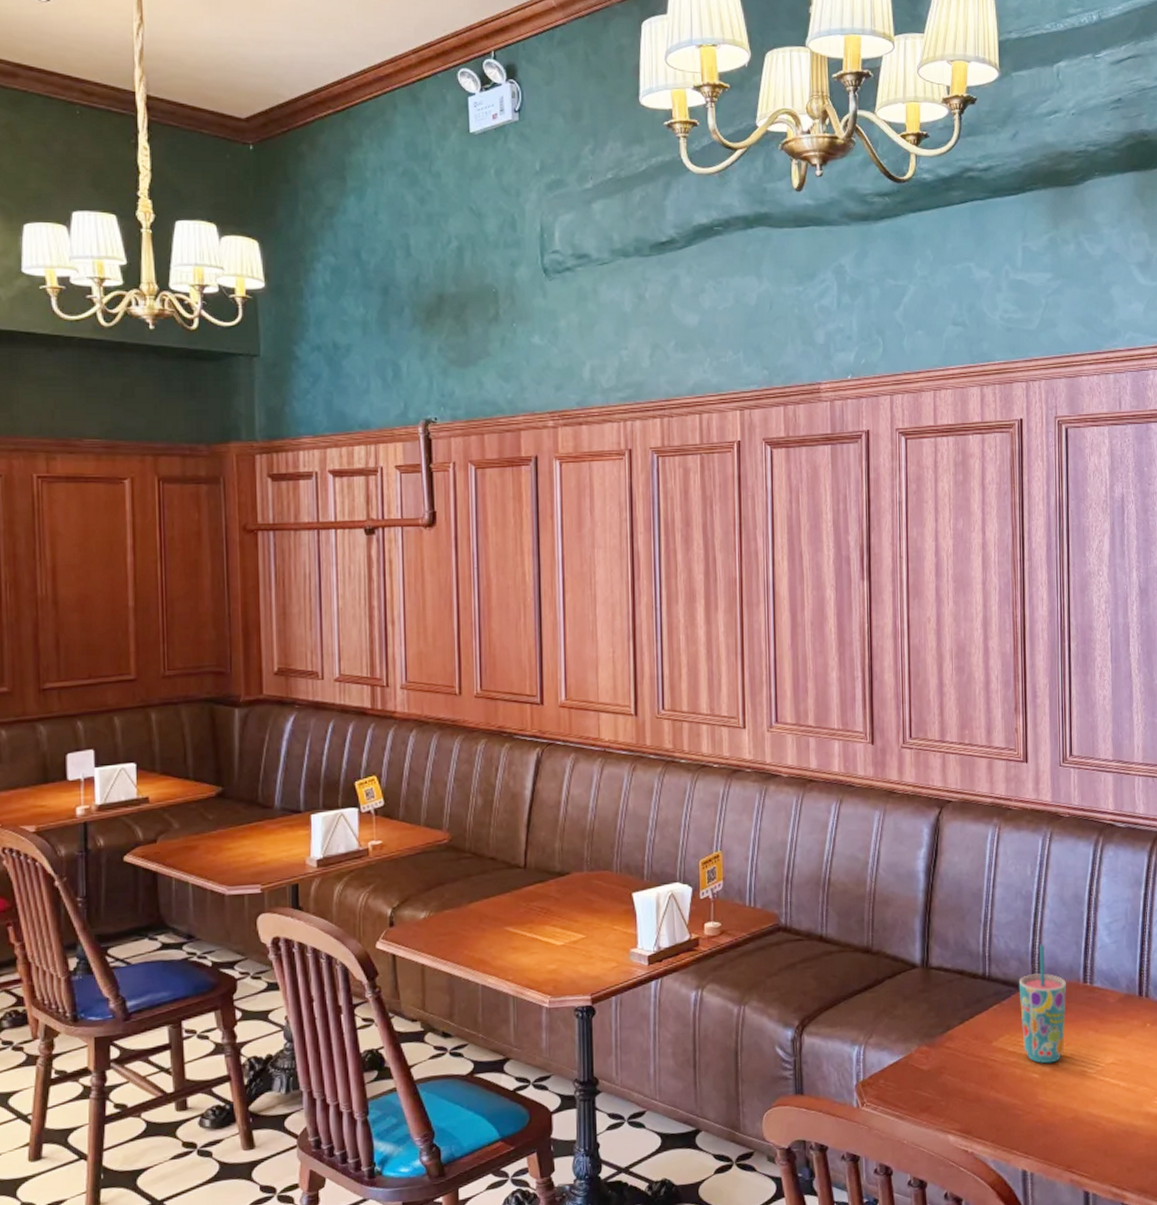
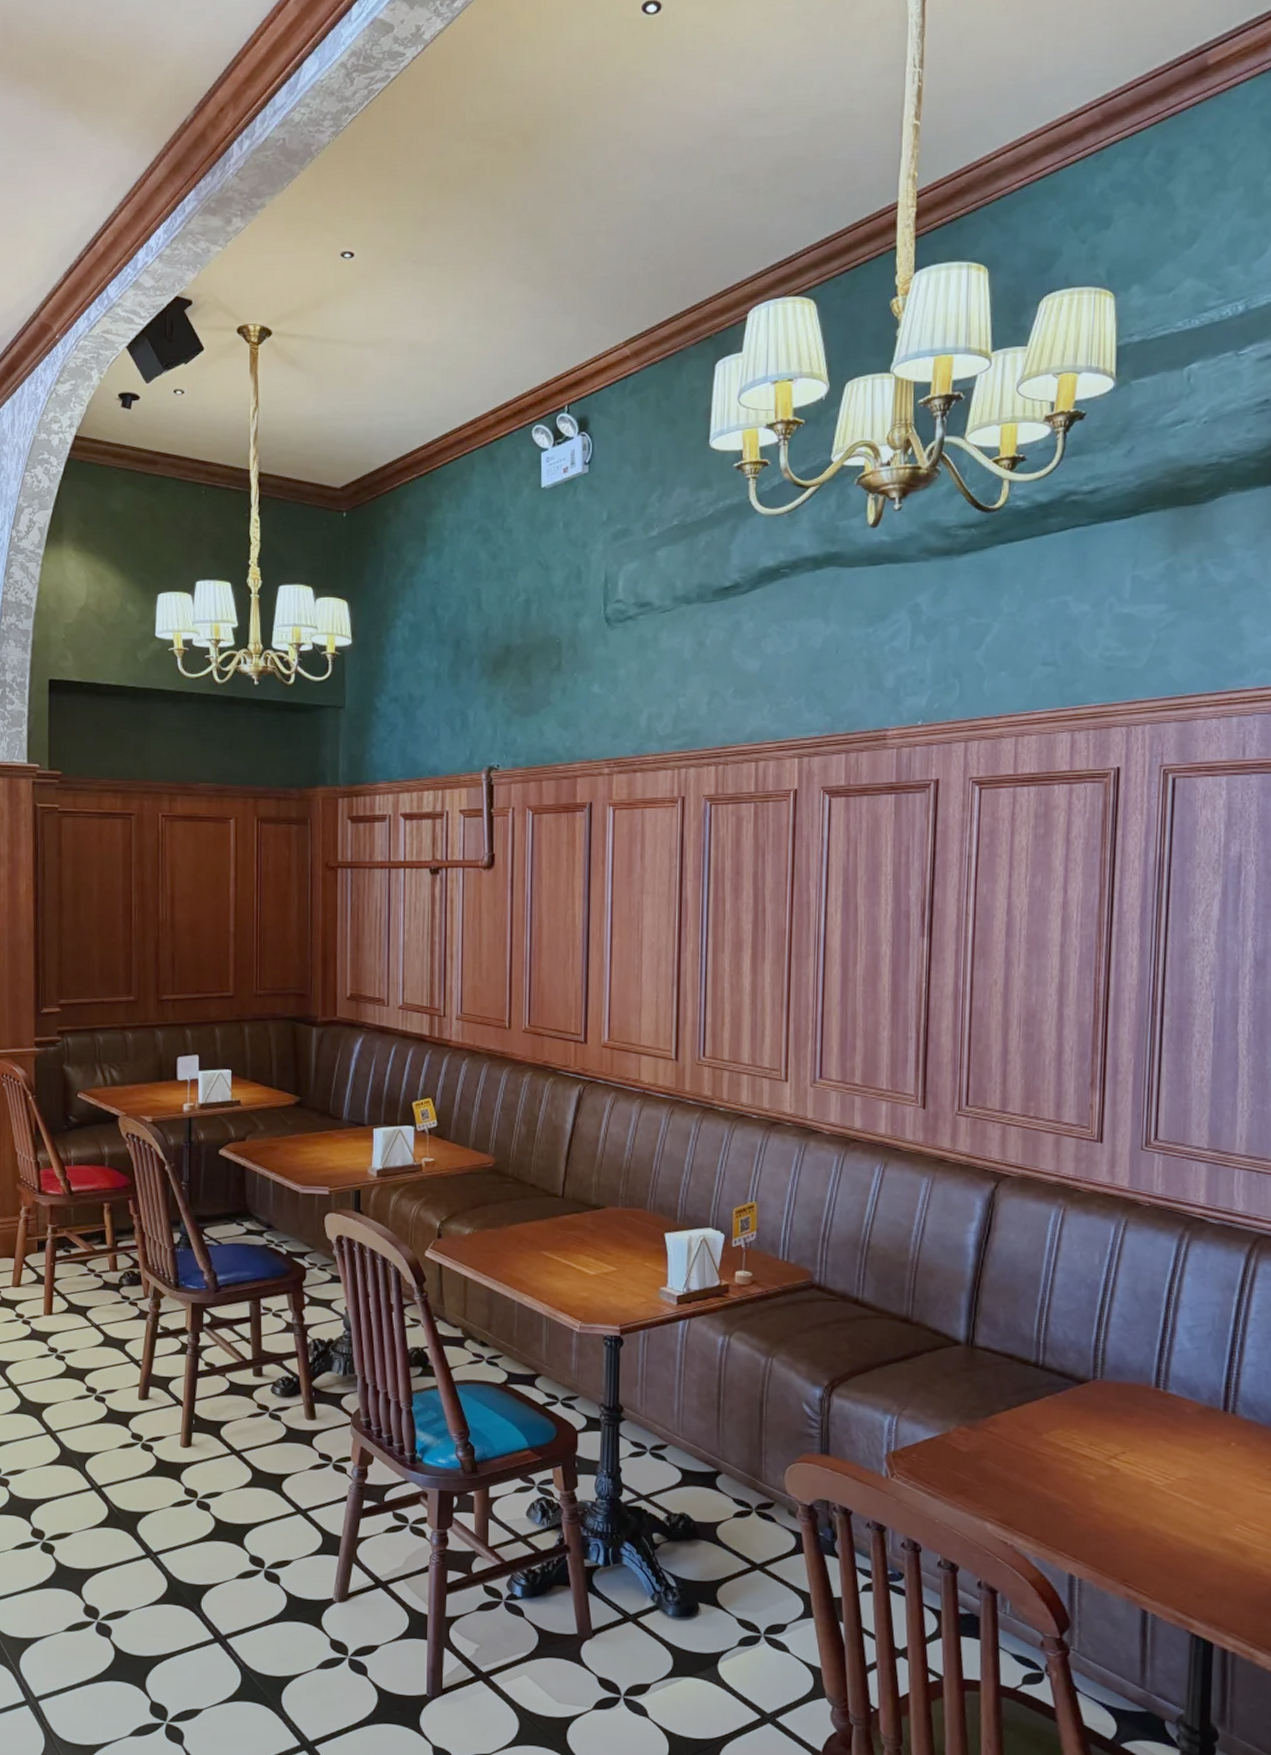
cup: present [1018,944,1066,1064] -> none [1076,1339,1134,1467]

